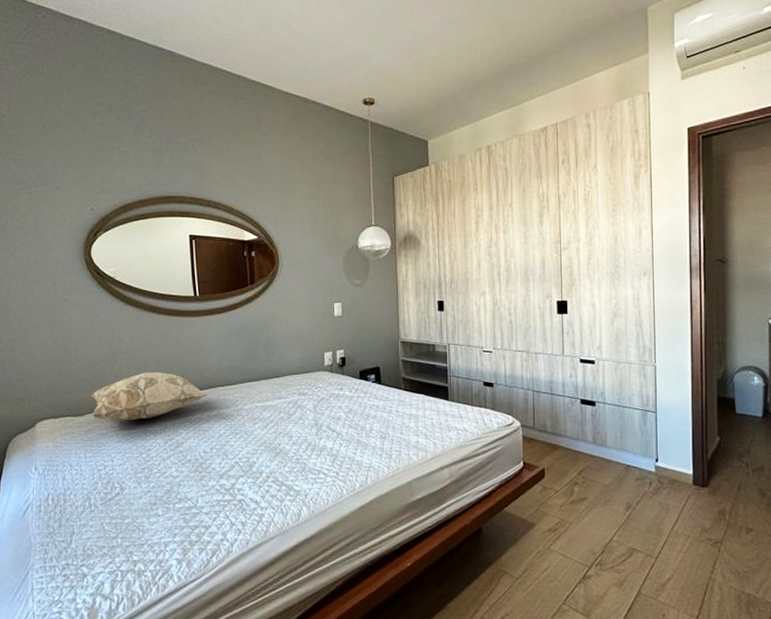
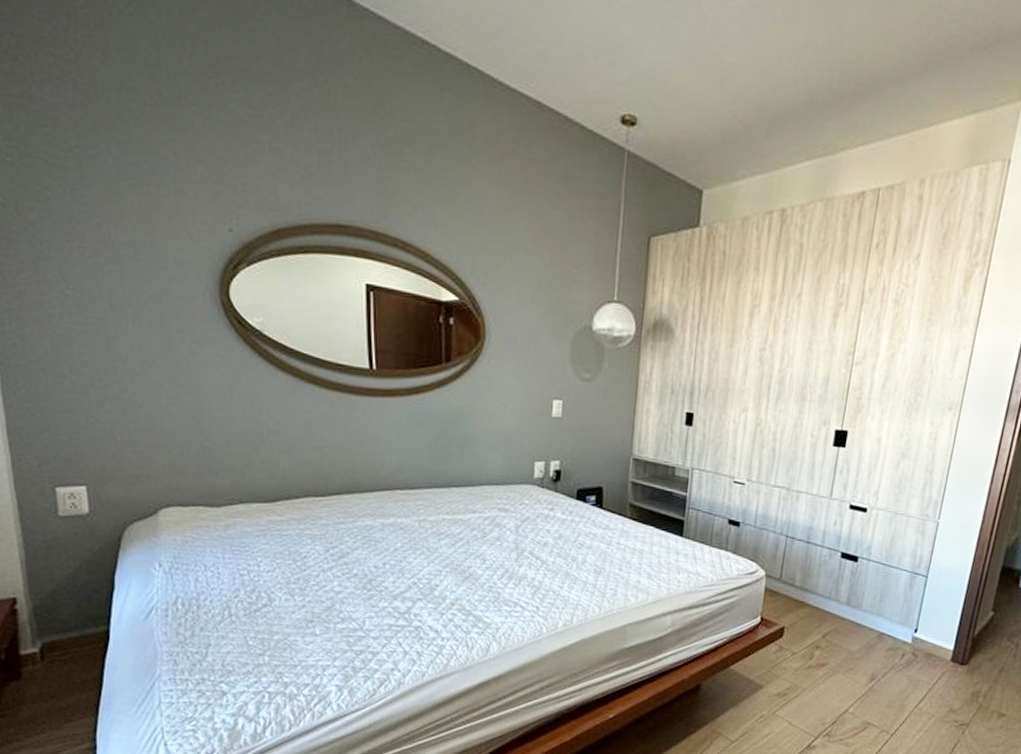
decorative pillow: present [90,371,208,420] -> none [229,460,382,519]

